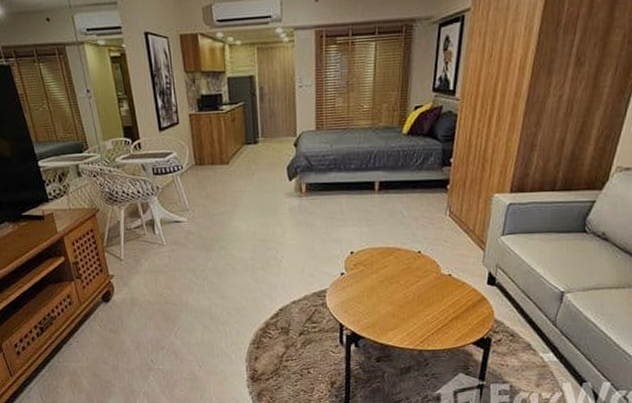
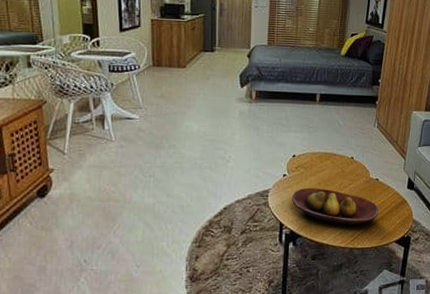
fruit bowl: none [351,286,453,326] -> present [291,188,379,226]

